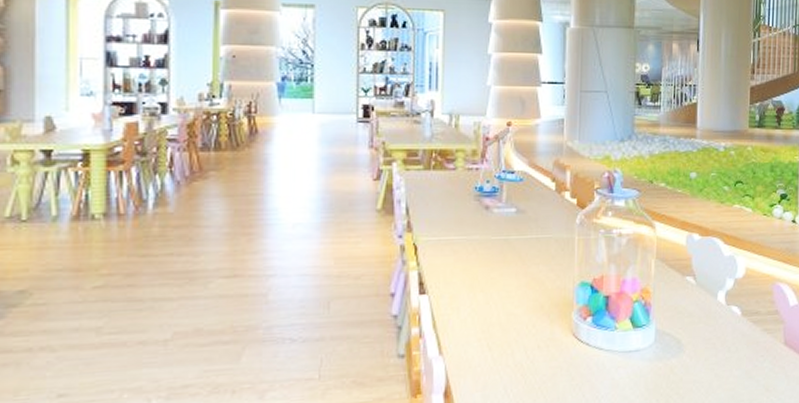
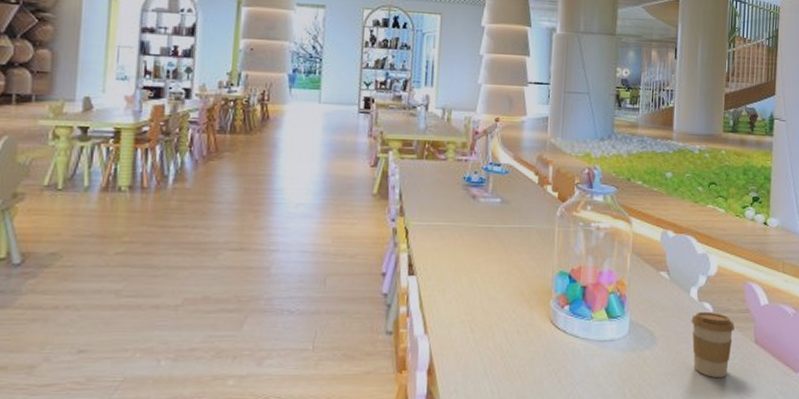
coffee cup: none [719,315,764,383] -> present [691,311,735,379]

